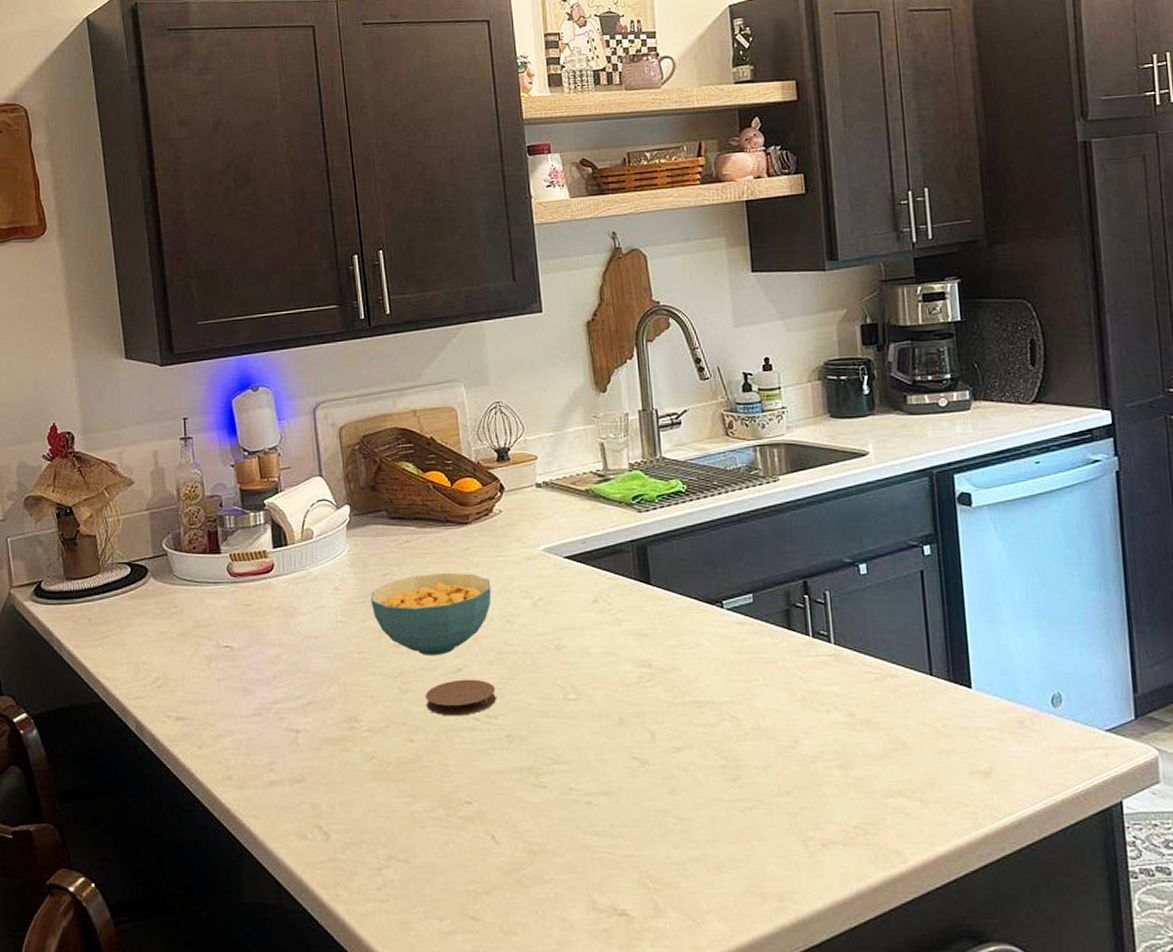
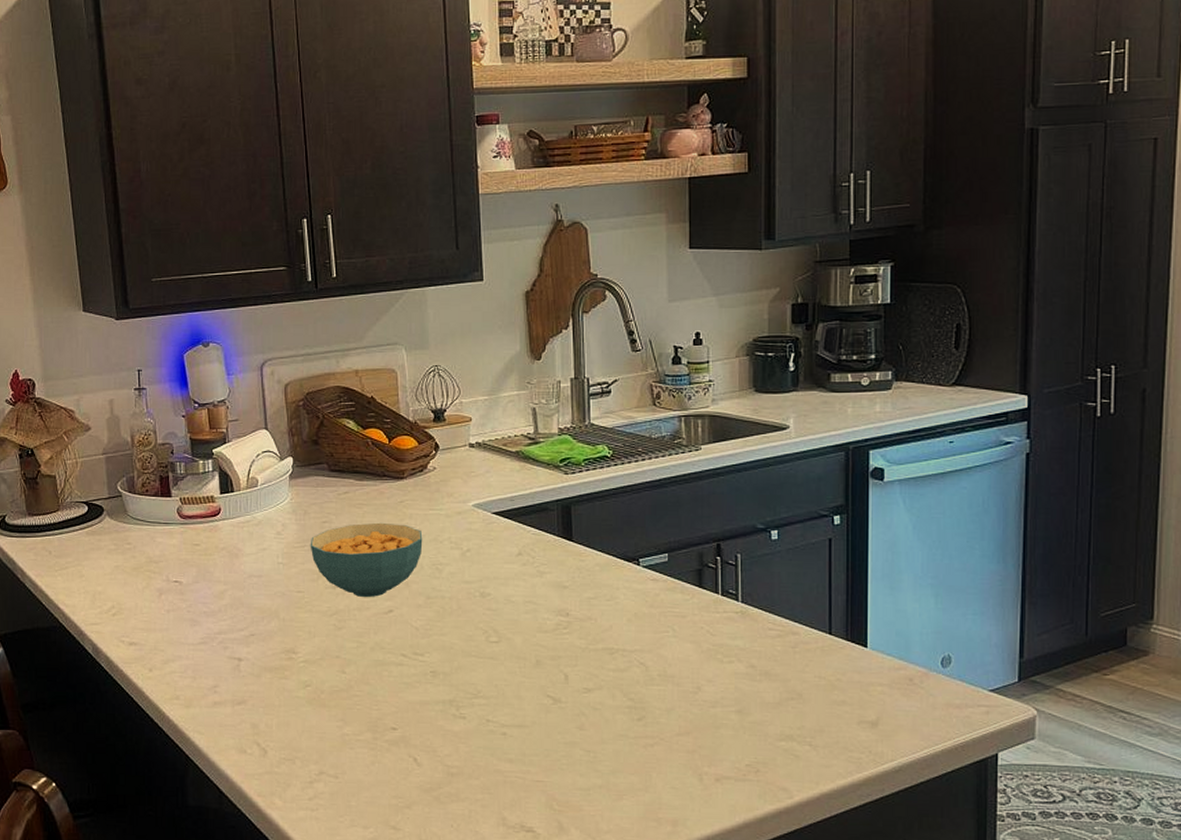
coaster: present [425,679,496,716] -> none [358,619,423,652]

